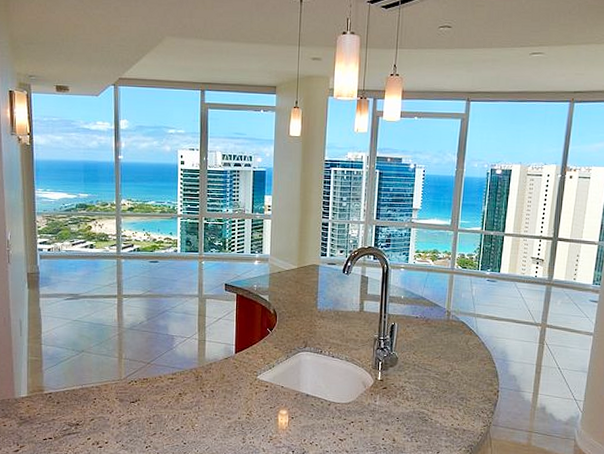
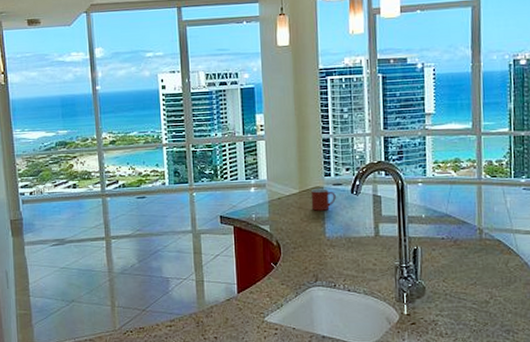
mug: none [307,266,329,286] -> present [310,188,336,211]

